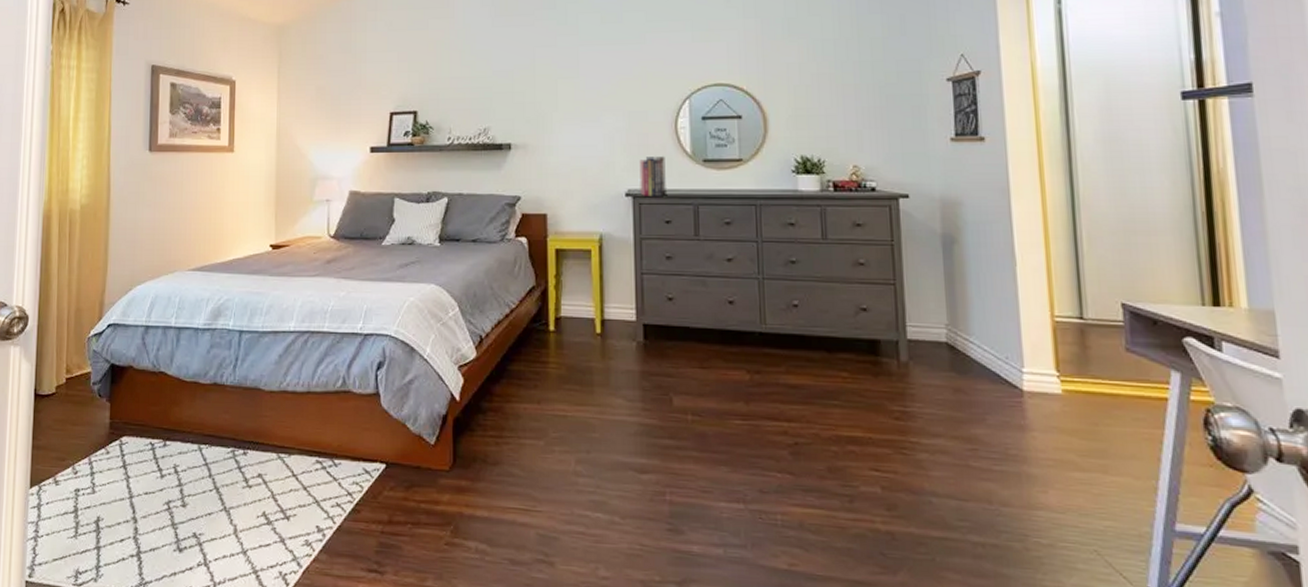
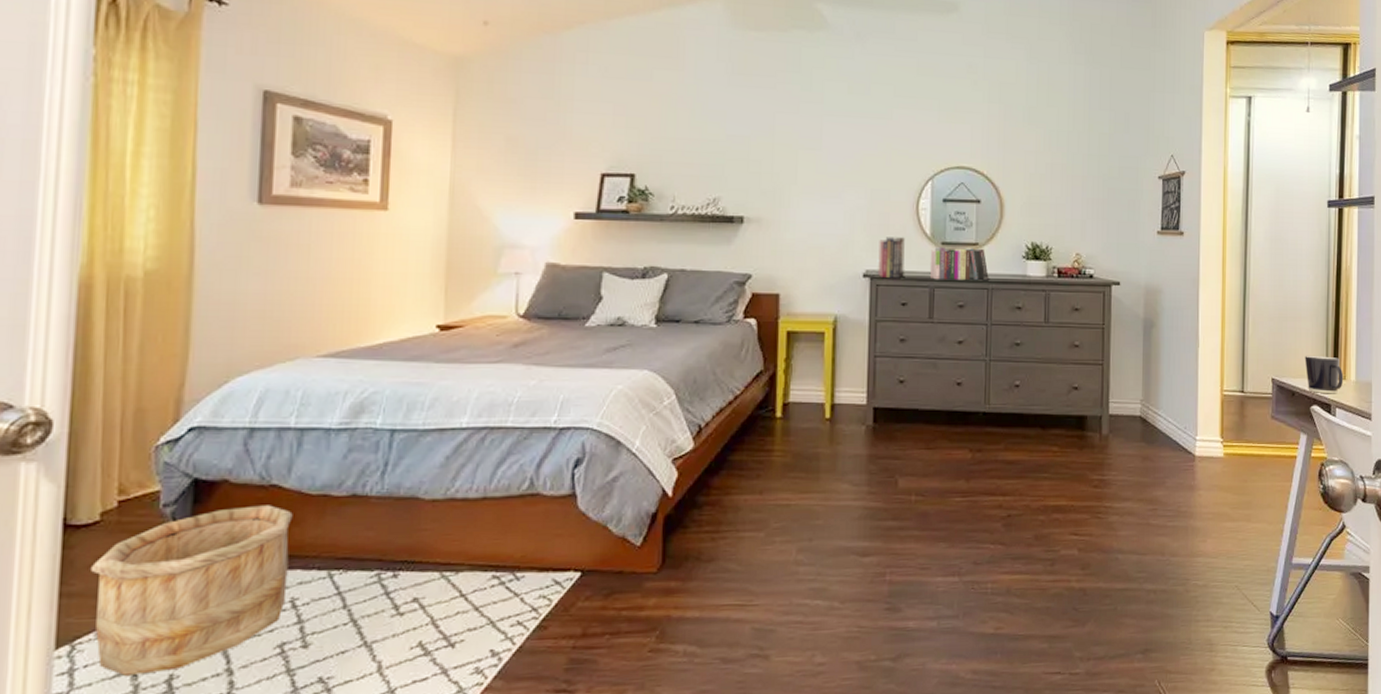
wooden bucket: none [49,387,174,515] -> present [89,505,293,676]
books: none [692,164,756,197] -> present [930,247,989,281]
mug: none [1167,276,1230,324] -> present [1304,355,1344,394]

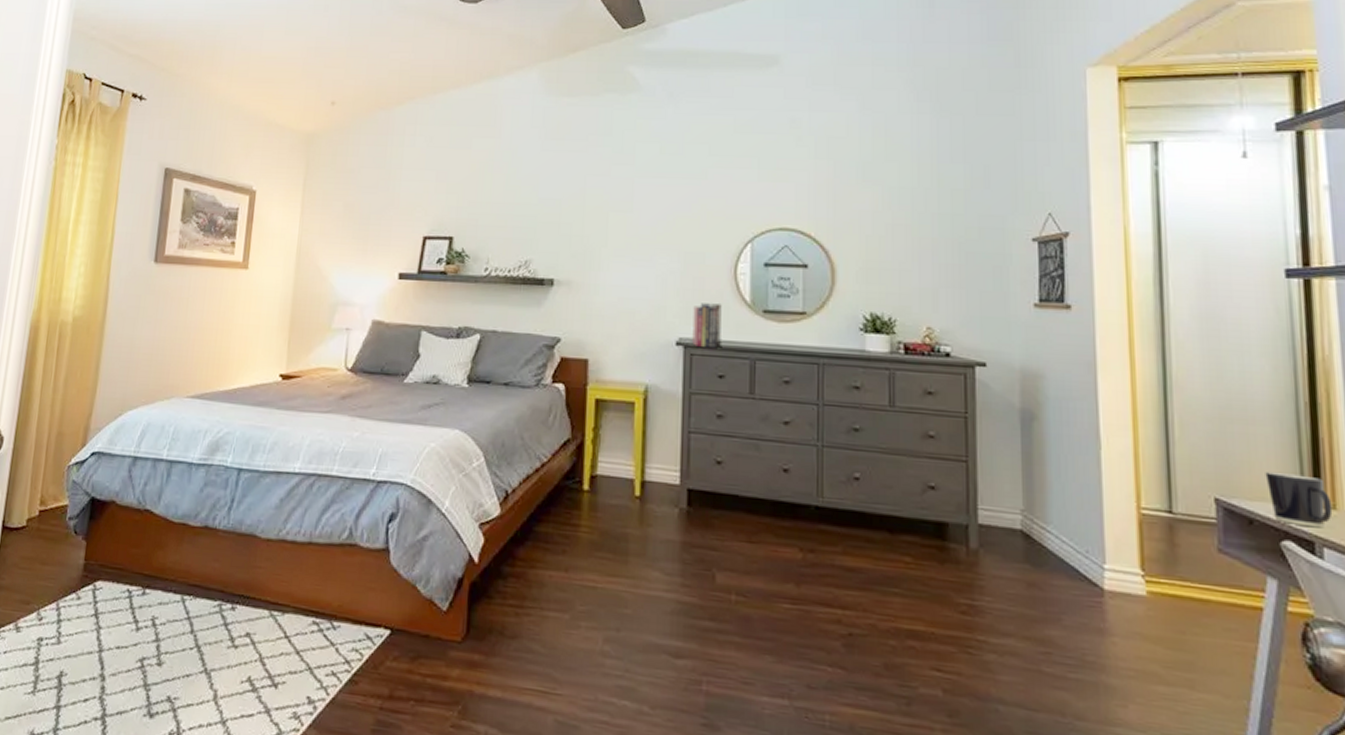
wooden bucket: present [89,505,293,676] -> none [14,526,159,668]
books: present [930,247,989,281] -> none [750,315,819,355]

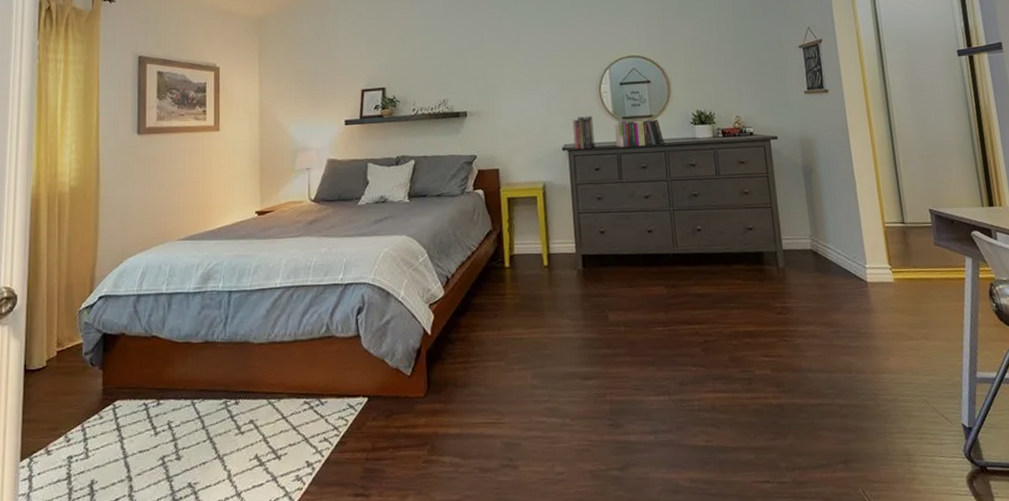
books: none [750,315,819,355] -> present [614,119,665,148]
mug: present [1265,471,1333,528] -> none [958,186,1000,220]

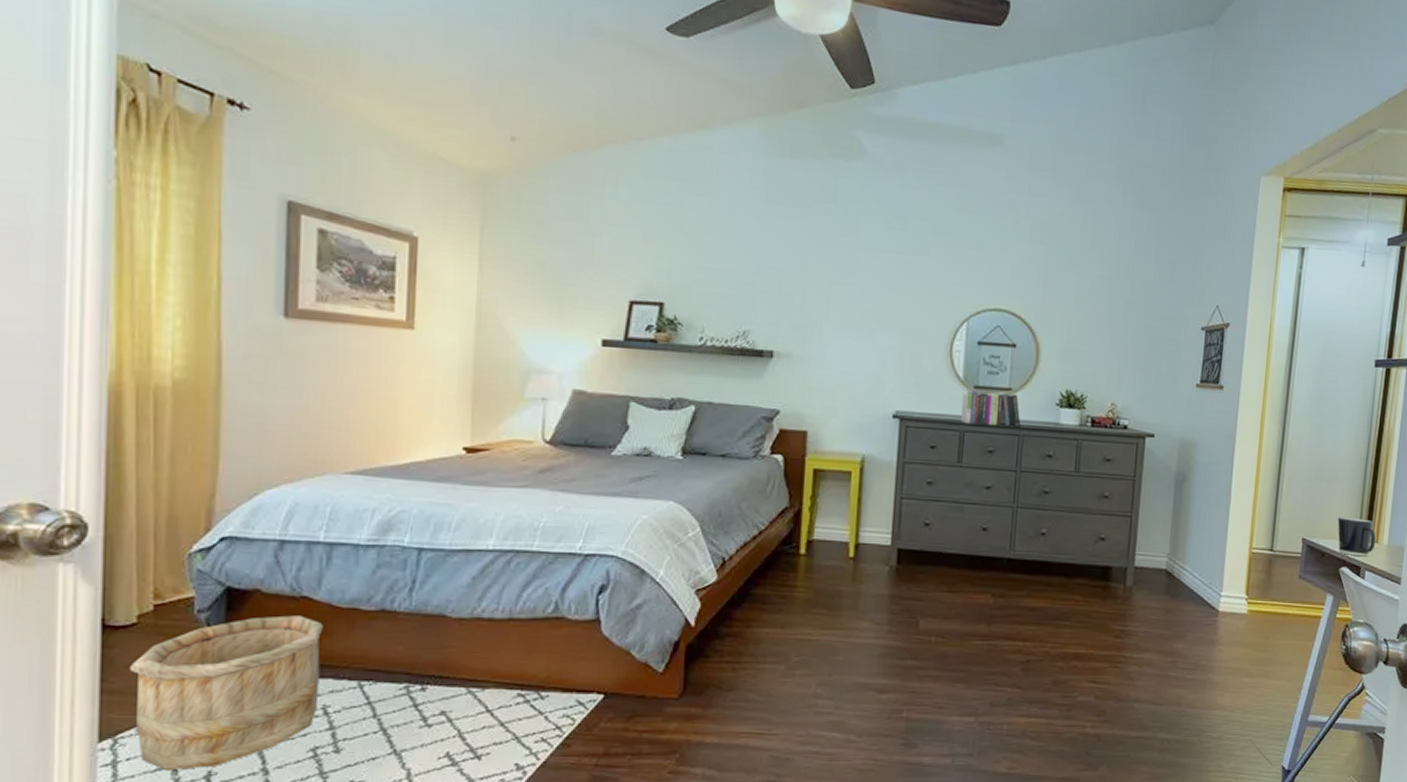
wooden bucket: none [40,351,167,481] -> present [128,615,323,770]
books: present [572,116,595,149] -> none [908,378,937,420]
mug: none [958,186,1000,220] -> present [1337,516,1376,557]

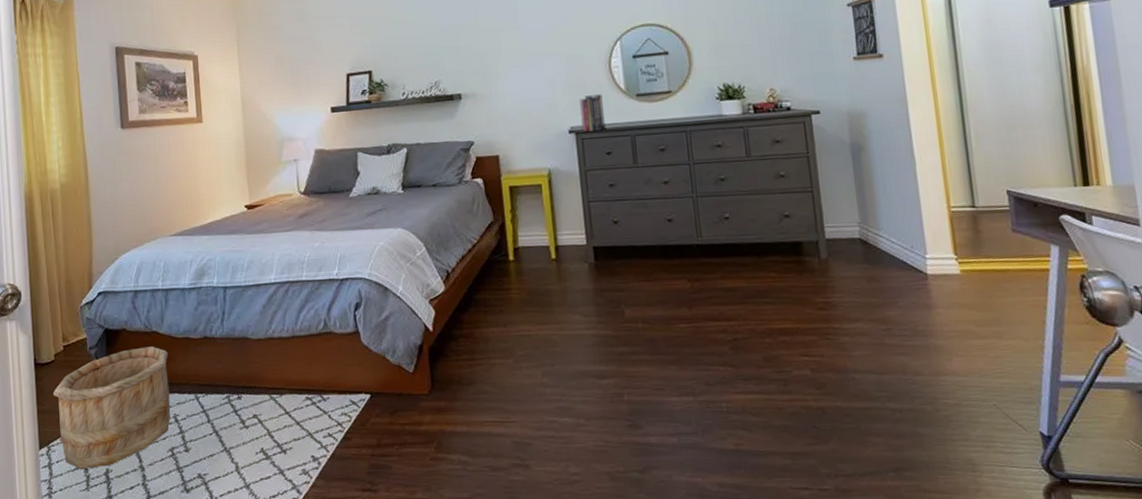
books: none [908,378,937,420] -> present [579,94,606,132]
books: present [961,390,1021,427] -> none [627,95,686,129]
mug: present [1337,516,1376,557] -> none [1044,162,1098,202]

